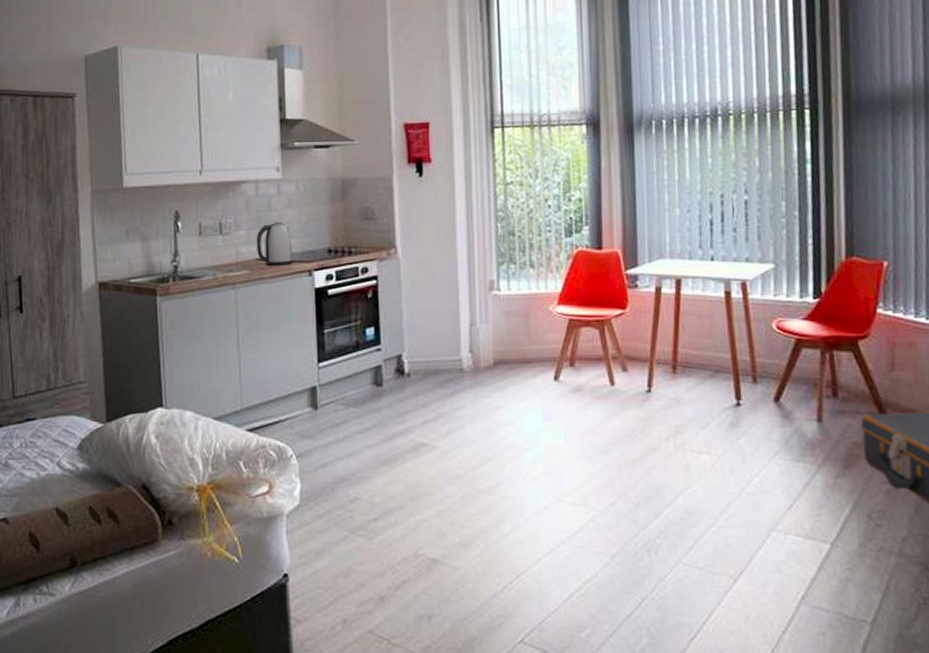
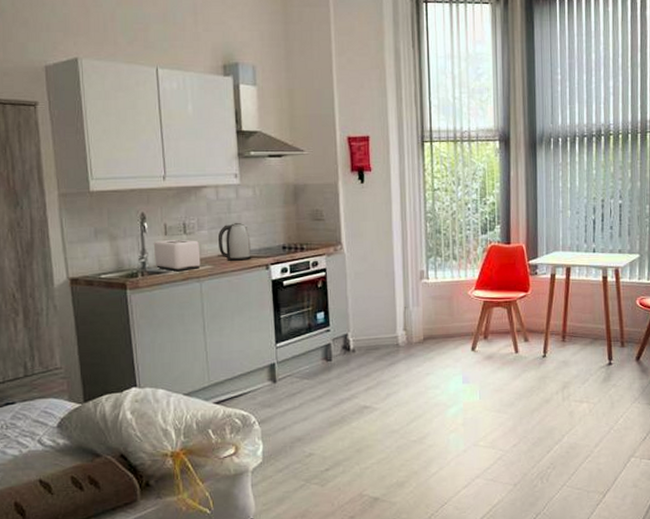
toaster: none [186,240,237,277] -> present [153,239,201,272]

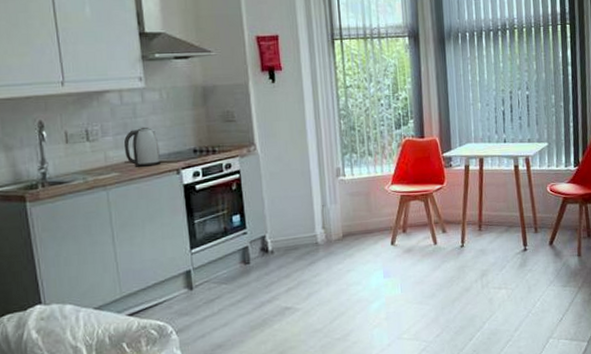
toaster: present [153,239,201,272] -> none [53,146,107,181]

